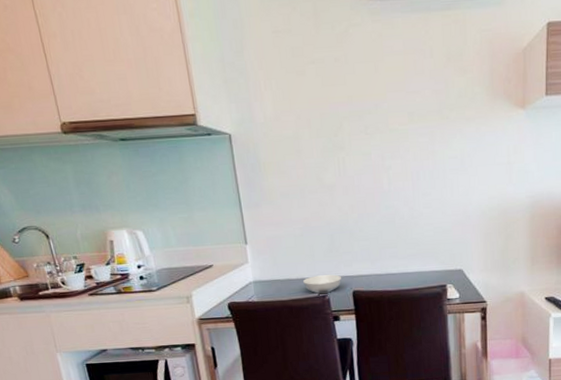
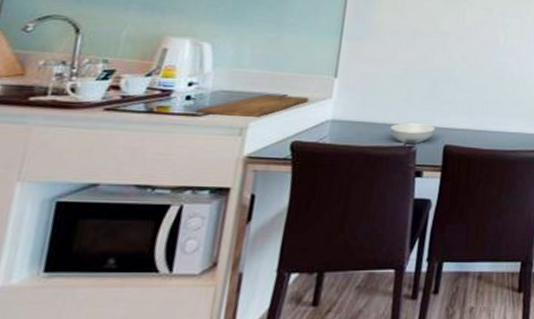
cutting board: none [150,265,231,290] -> present [196,94,310,117]

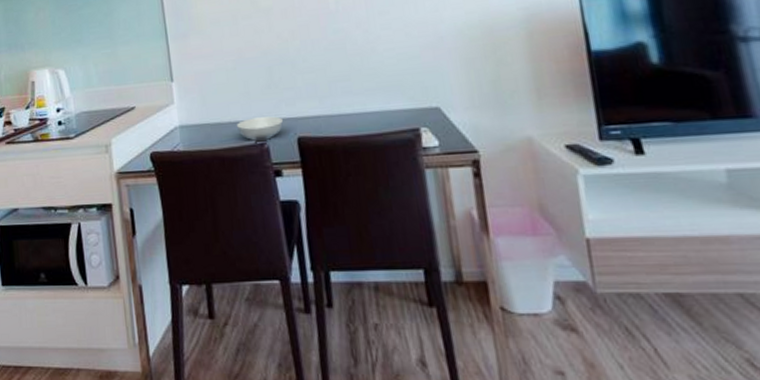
cutting board: present [196,94,310,117] -> none [68,106,155,137]

